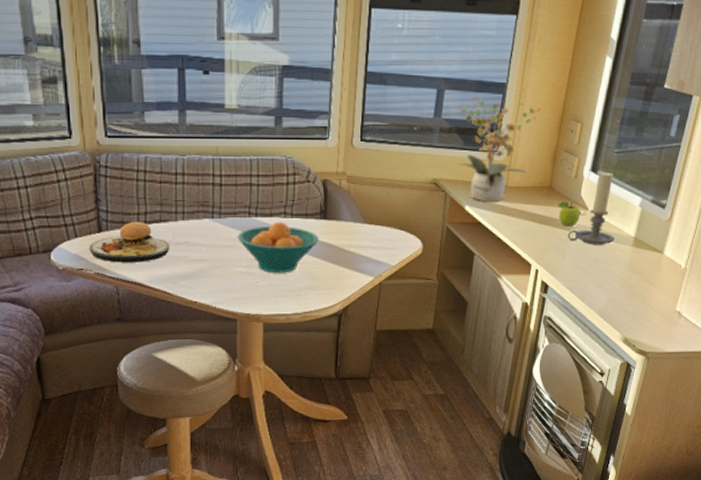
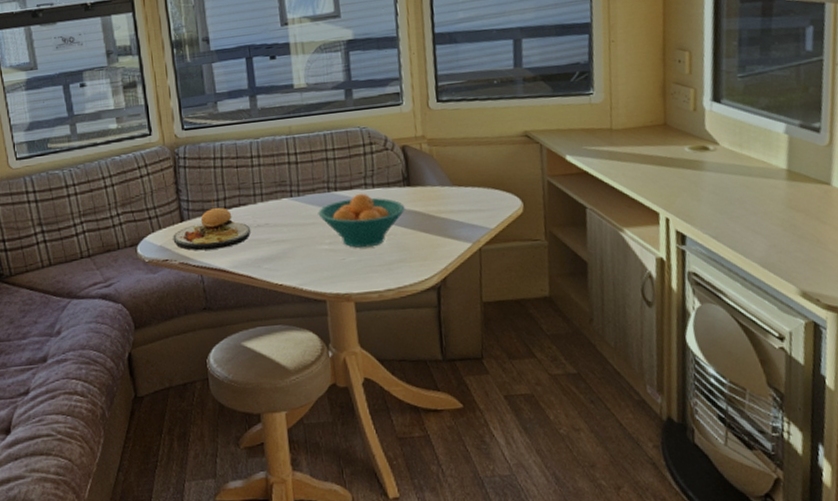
potted plant: present [456,95,540,202] -> none [538,39,636,149]
fruit: present [558,200,580,227] -> none [678,137,710,166]
candle holder: present [567,172,614,245] -> none [698,99,761,184]

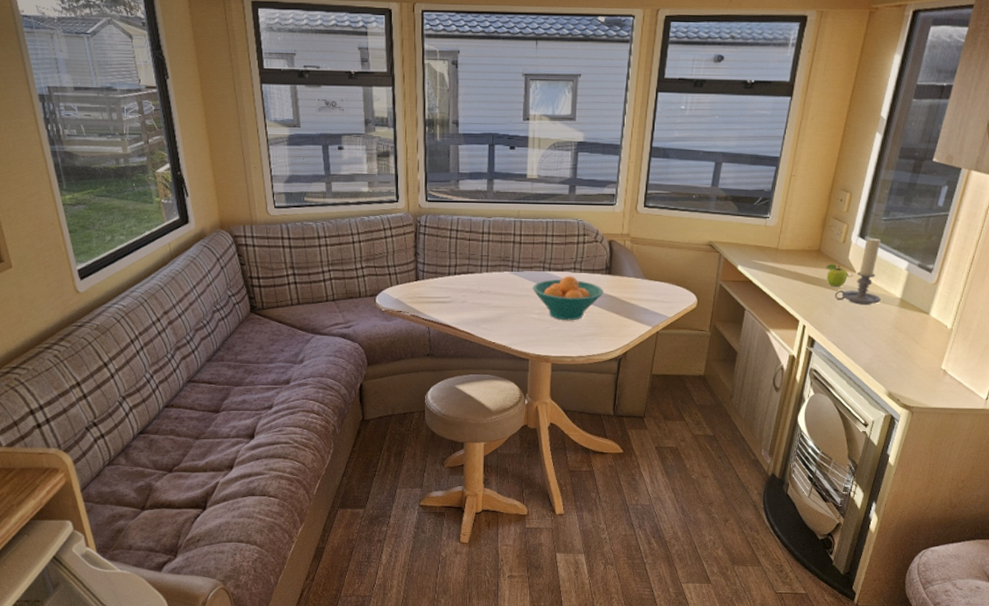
plate: present [173,198,251,251] -> none [408,264,475,307]
fruit: none [678,137,710,166] -> present [826,263,847,287]
candle holder: none [698,99,761,184] -> present [834,237,881,305]

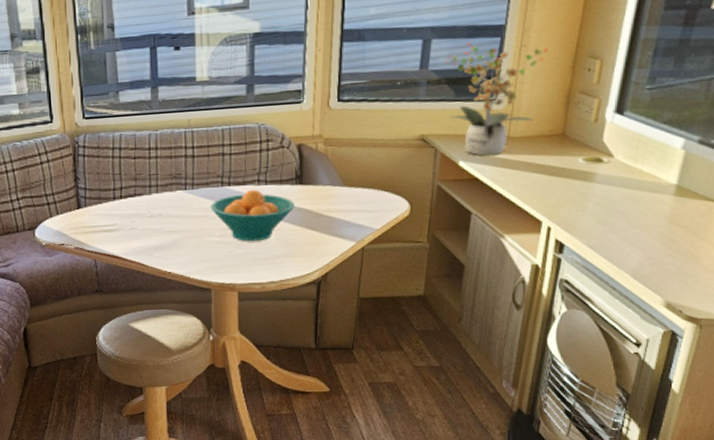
potted plant: none [732,168,811,263] -> present [445,41,548,156]
fruit: present [826,263,847,287] -> none [573,148,602,177]
candle holder: present [834,237,881,305] -> none [587,112,649,197]

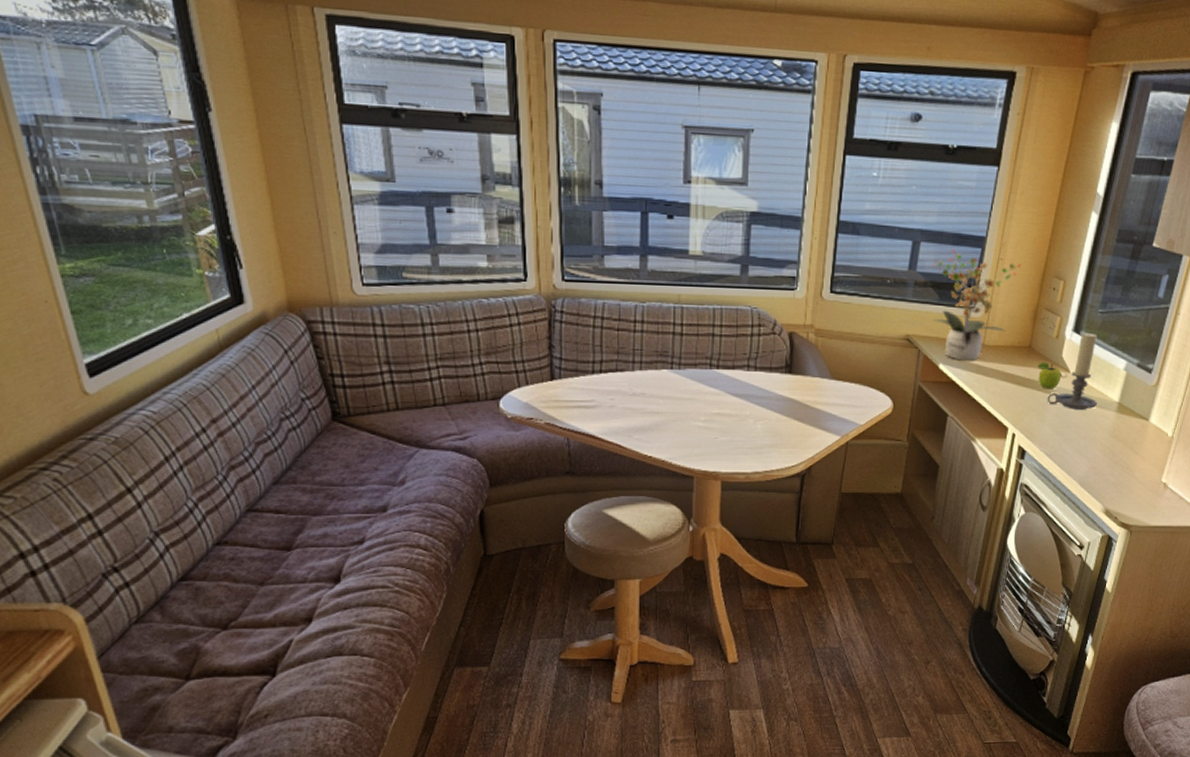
fruit bowl: present [210,189,295,242] -> none [697,374,783,430]
fruit: none [573,148,602,177] -> present [1037,361,1061,389]
candle holder: none [587,112,649,197] -> present [1047,332,1097,410]

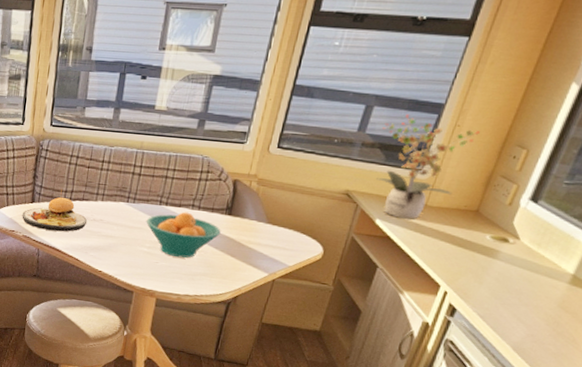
plate: none [540,359,626,413] -> present [22,189,88,232]
fruit bowl: none [697,374,783,430] -> present [146,211,221,258]
fruit: present [1037,361,1061,389] -> none [481,226,509,254]
candle holder: present [1047,332,1097,410] -> none [488,202,558,278]

